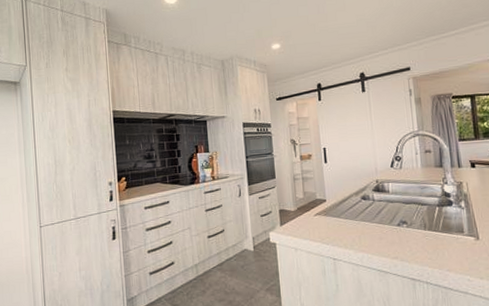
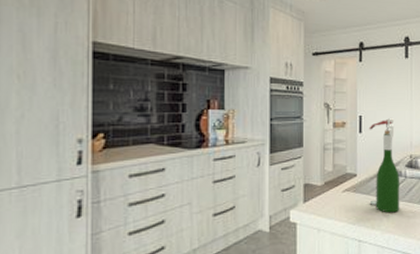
wine bottle: none [333,148,371,234] -> present [369,118,400,213]

